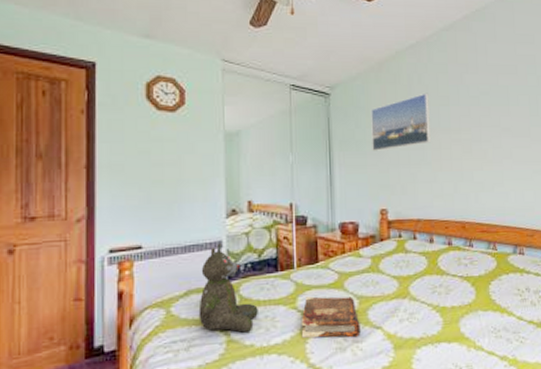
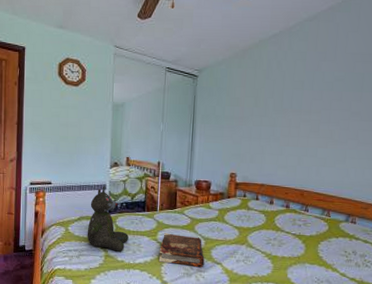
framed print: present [371,93,431,151] -> none [229,77,285,126]

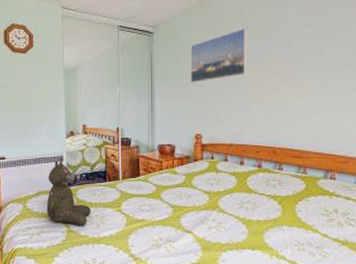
book: present [158,233,205,268] -> none [124,203,174,238]
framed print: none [229,77,285,126] -> present [190,27,248,83]

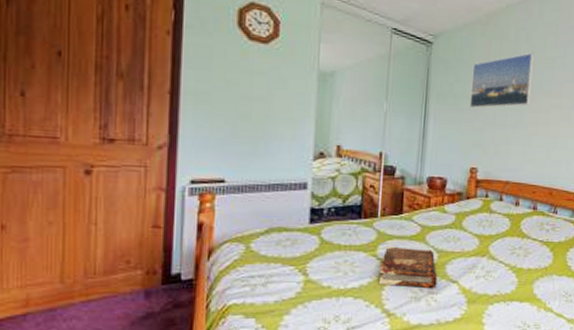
teddy bear: present [46,157,91,226] -> none [278,185,338,274]
book: none [124,203,174,238] -> present [378,246,438,289]

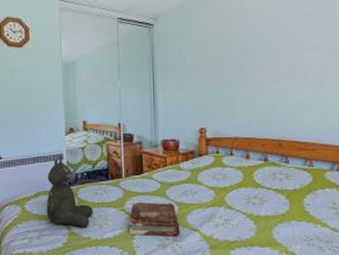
teddy bear: none [278,185,338,274] -> present [46,156,93,228]
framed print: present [469,52,535,108] -> none [192,18,250,76]

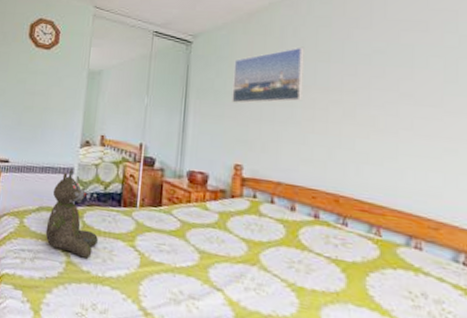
book: present [128,201,180,237] -> none [136,238,199,294]
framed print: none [192,18,250,76] -> present [232,46,305,103]

